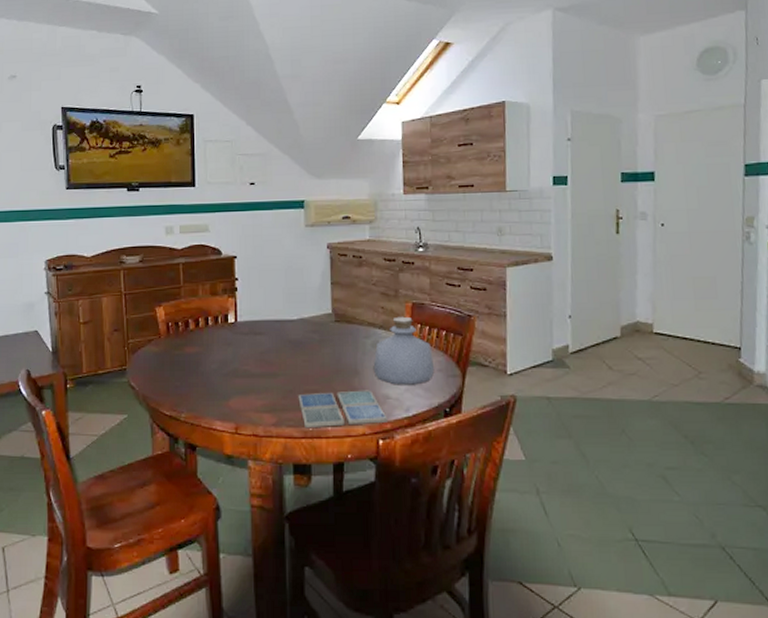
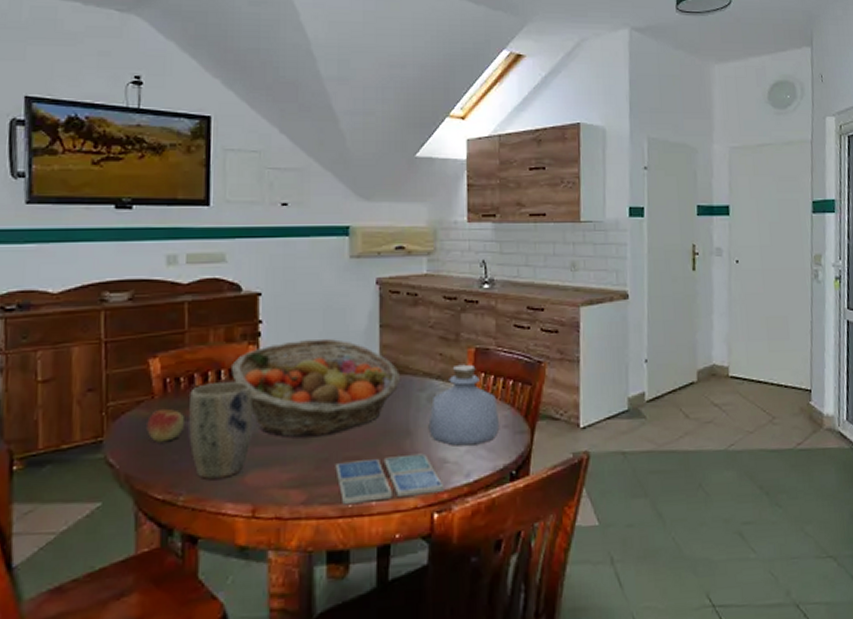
apple: none [156,346,183,372] -> present [147,408,184,442]
plant pot: none [185,327,233,401] -> present [187,382,253,479]
fruit basket: none [216,293,350,373] -> present [232,338,401,438]

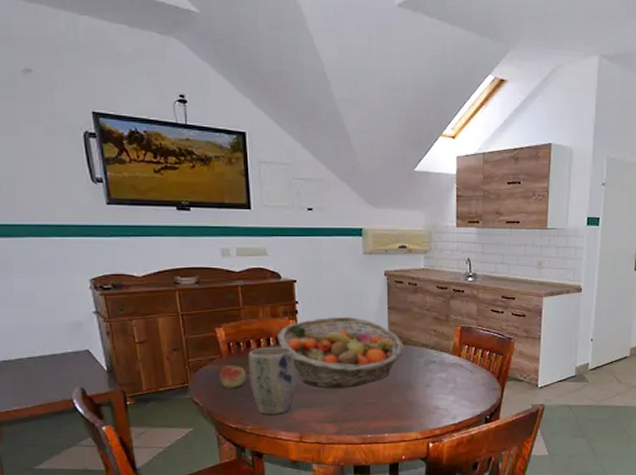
drink coaster: present [335,453,444,505] -> none [358,402,437,436]
bottle: present [428,364,500,446] -> none [425,338,479,398]

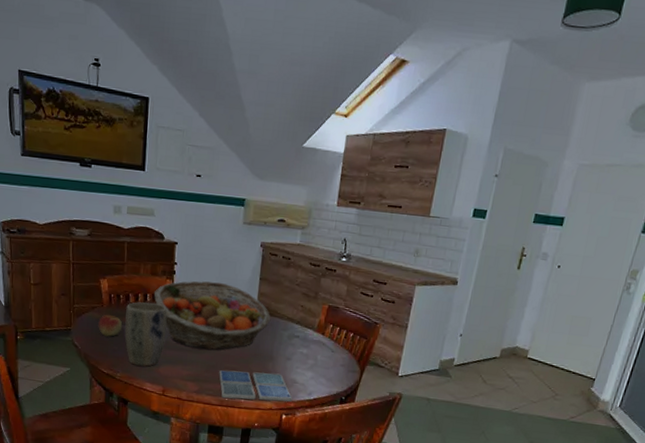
drink coaster: none [358,402,437,436] -> present [219,370,292,402]

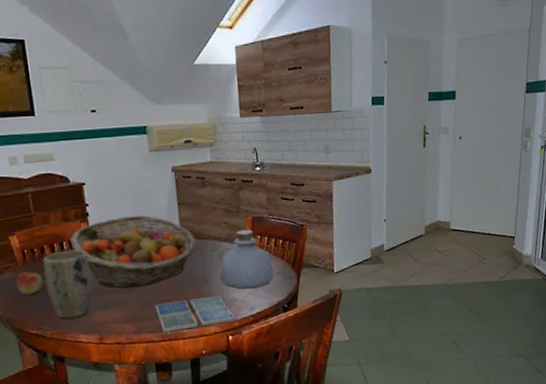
bottle: none [286,315,339,375] -> present [220,229,274,289]

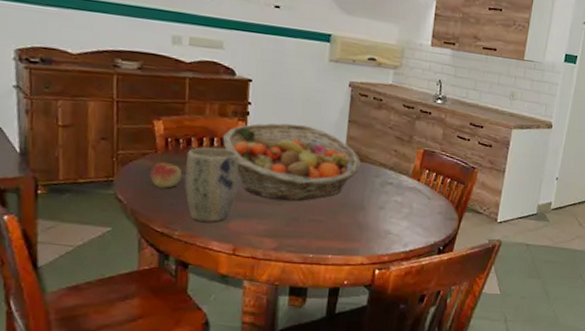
drink coaster: present [155,295,235,333] -> none [302,223,386,255]
bottle: present [220,229,274,289] -> none [379,161,436,224]

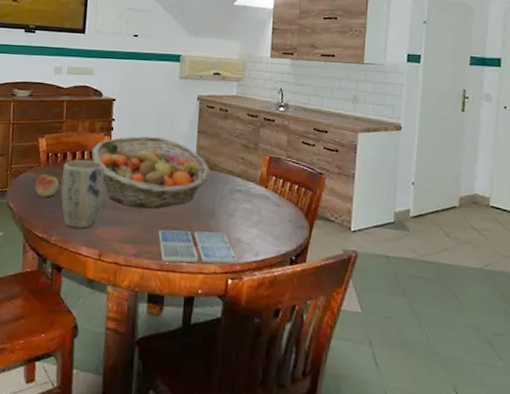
drink coaster: none [302,223,386,255] -> present [158,230,238,264]

